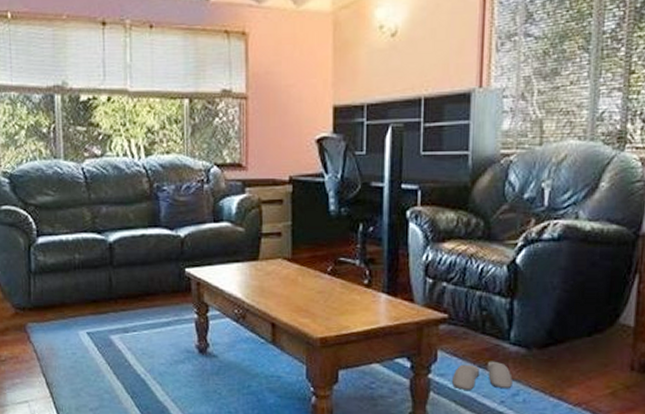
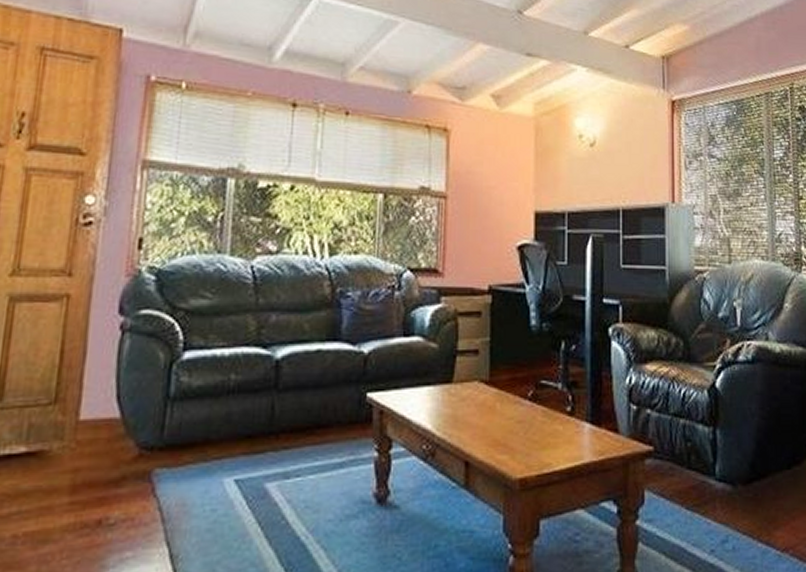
slippers: present [452,361,513,391] -> none [661,501,721,540]

